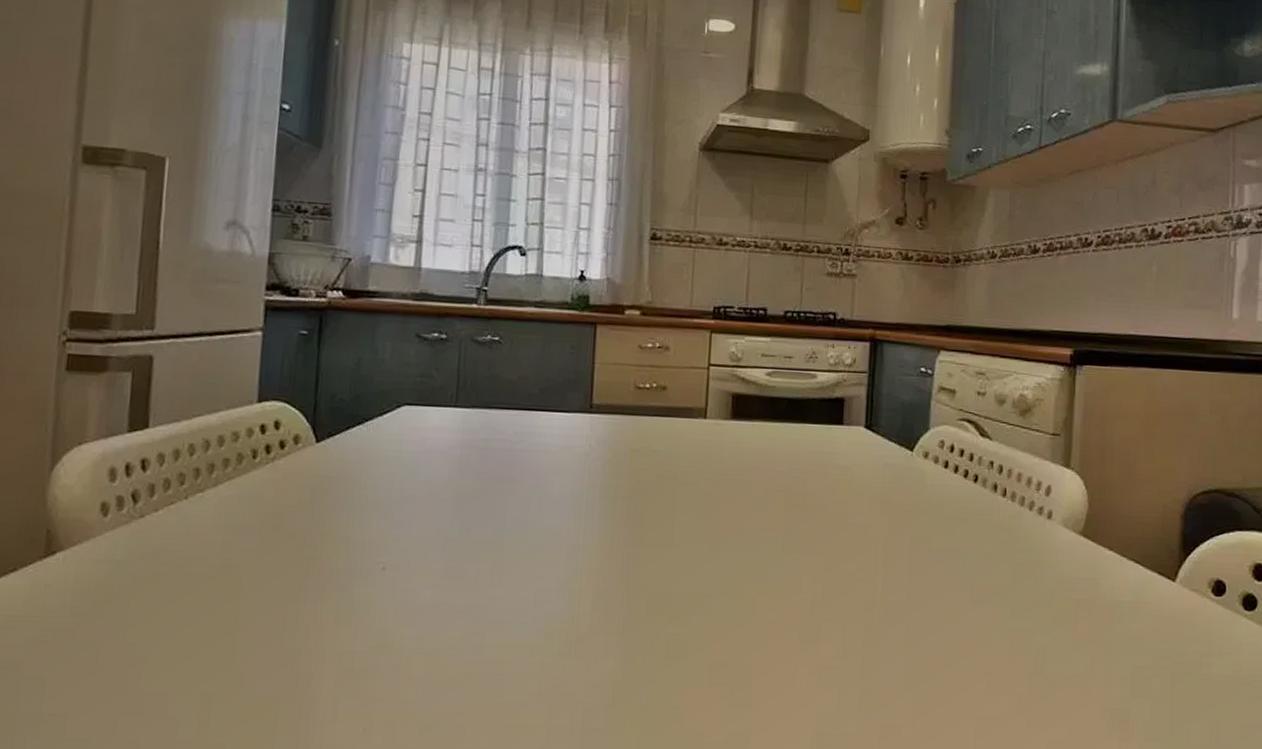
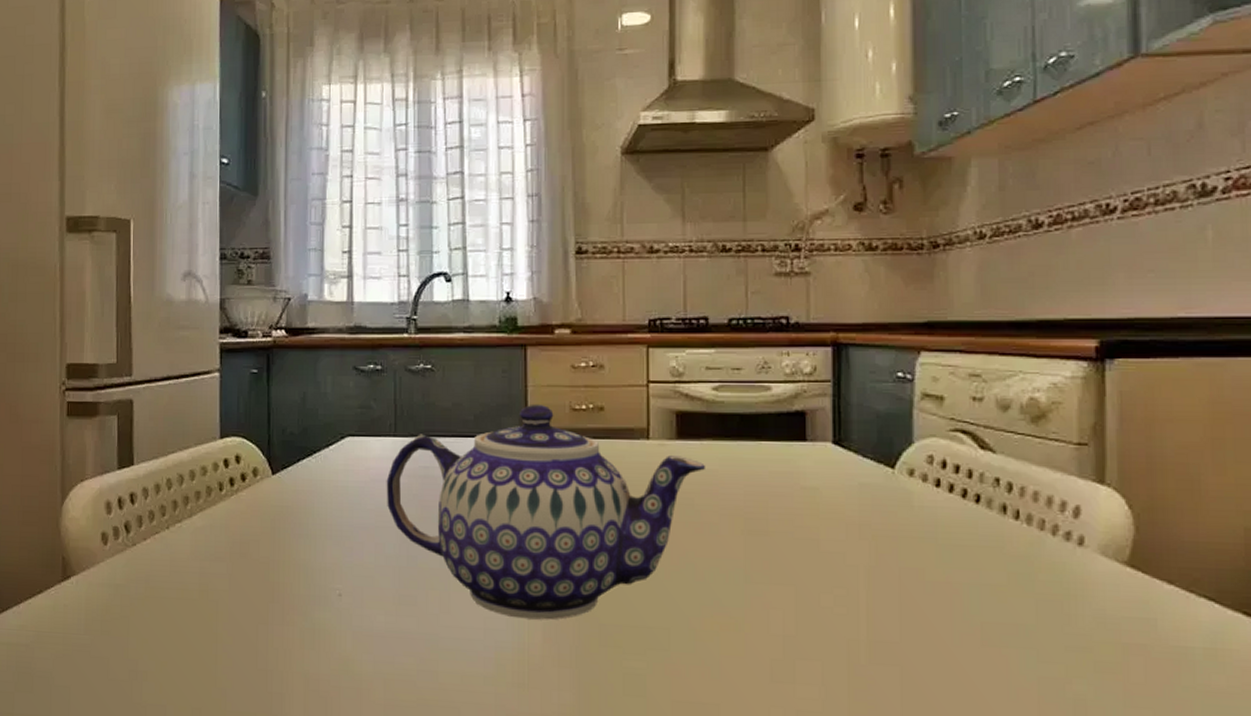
teapot: none [442,380,755,590] -> present [386,404,705,620]

